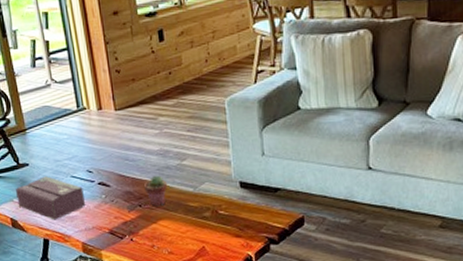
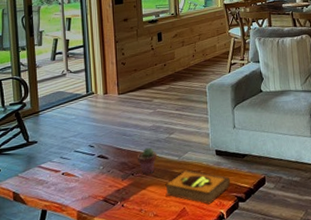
tissue box: present [16,176,86,220] -> none [22,152,85,192]
hardback book: none [179,204,259,245] -> present [165,170,230,204]

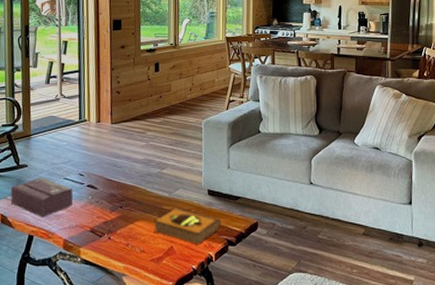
tissue box: none [22,152,85,192] -> present [10,177,74,218]
potted succulent: present [138,147,156,174] -> none [127,181,147,208]

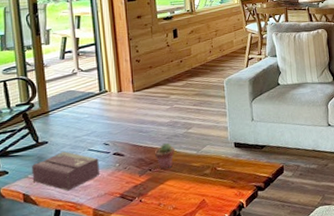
potted succulent: none [127,181,147,208] -> present [155,142,174,169]
hardback book: present [154,208,221,245] -> none [184,163,249,195]

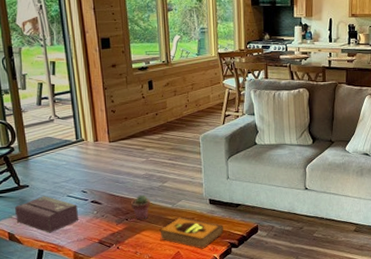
hardback book: none [184,163,249,195] -> present [159,217,224,249]

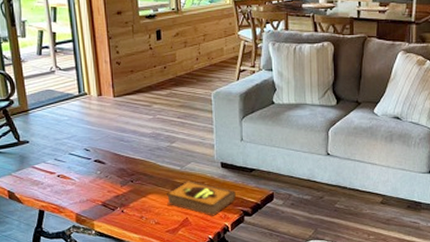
tissue box: present [15,196,79,233] -> none [15,153,82,193]
potted succulent: present [131,194,150,219] -> none [137,155,157,182]

